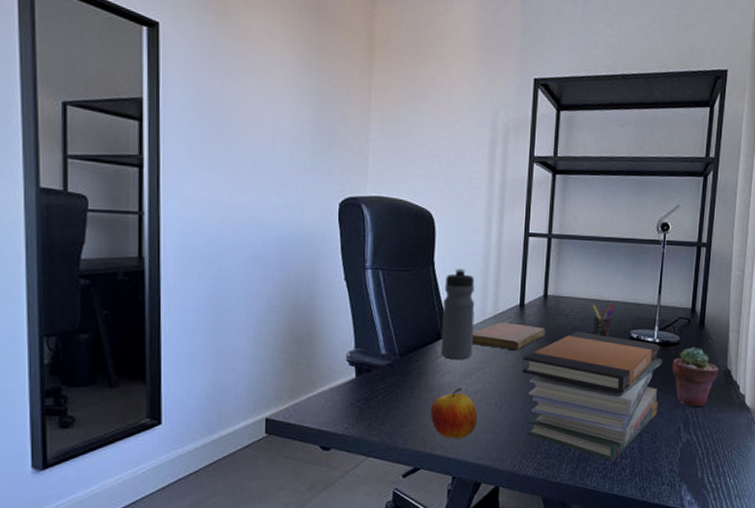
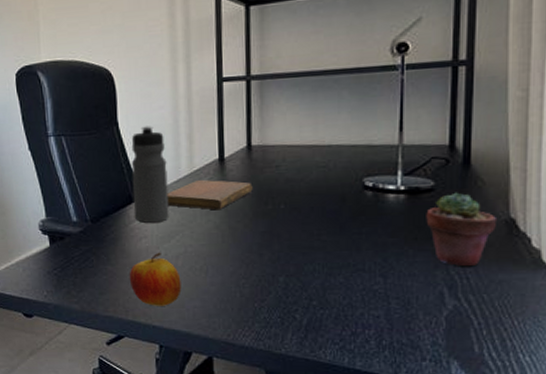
book stack: present [522,331,662,462] -> none [228,183,411,332]
pen holder: present [592,303,614,338] -> none [309,147,338,189]

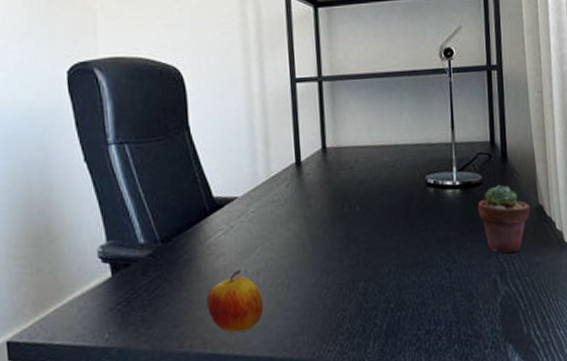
water bottle: present [131,126,169,223] -> none [205,130,248,238]
notebook: present [167,179,253,211] -> none [244,185,330,218]

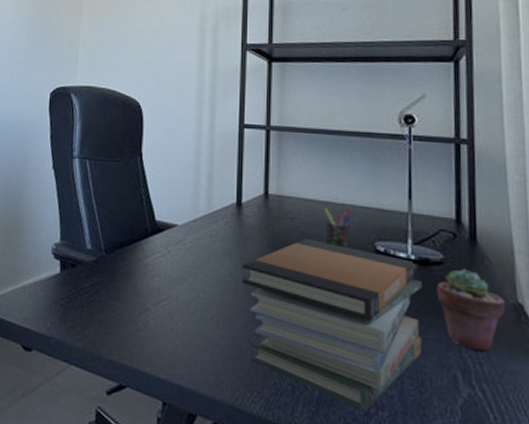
apple: present [206,269,264,333] -> none [137,294,191,356]
book stack: none [307,184,469,331] -> present [242,238,422,412]
pen holder: none [379,147,405,188] -> present [324,207,351,249]

